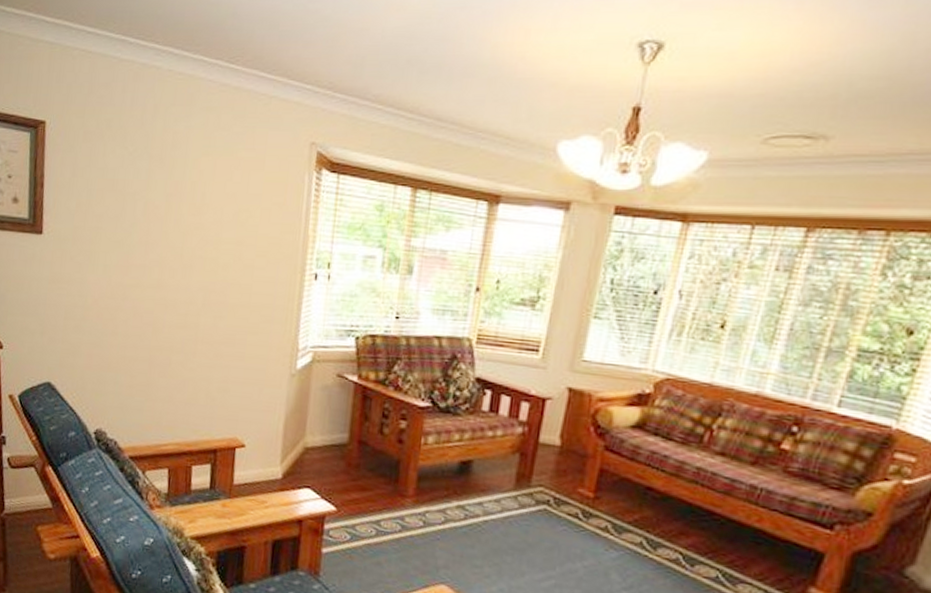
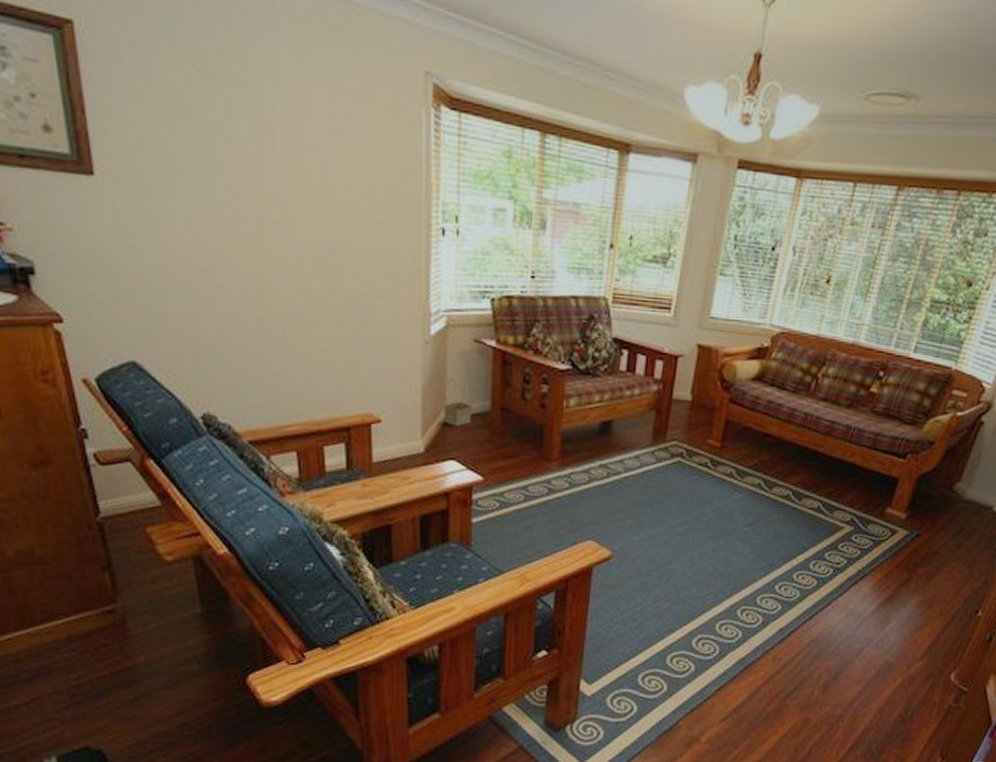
basket: none [303,409,331,456] -> present [443,377,472,427]

